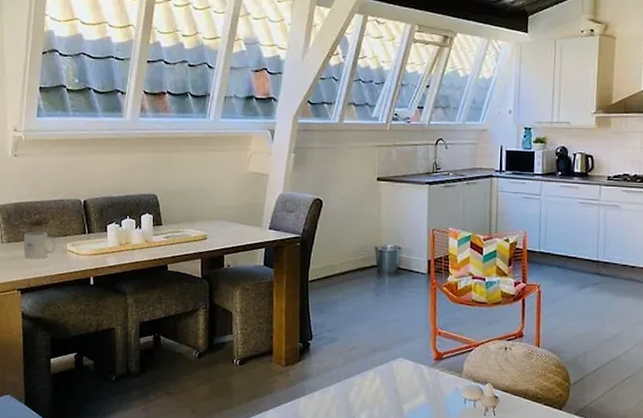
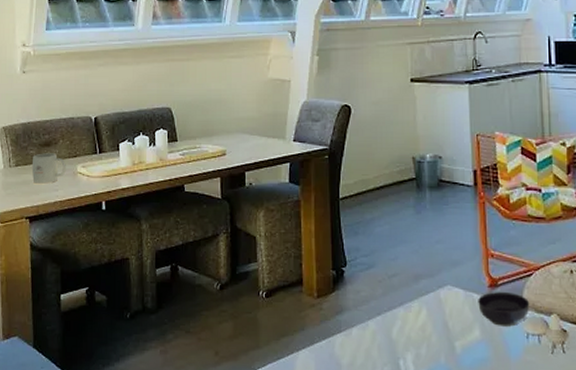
bowl: none [425,364,469,393] -> present [478,292,530,327]

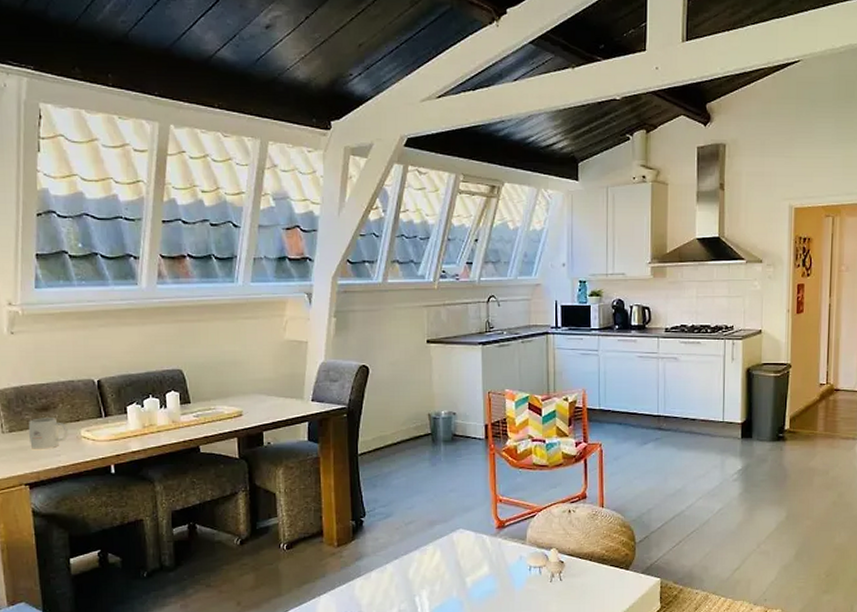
bowl: present [478,292,530,327] -> none [487,532,533,562]

